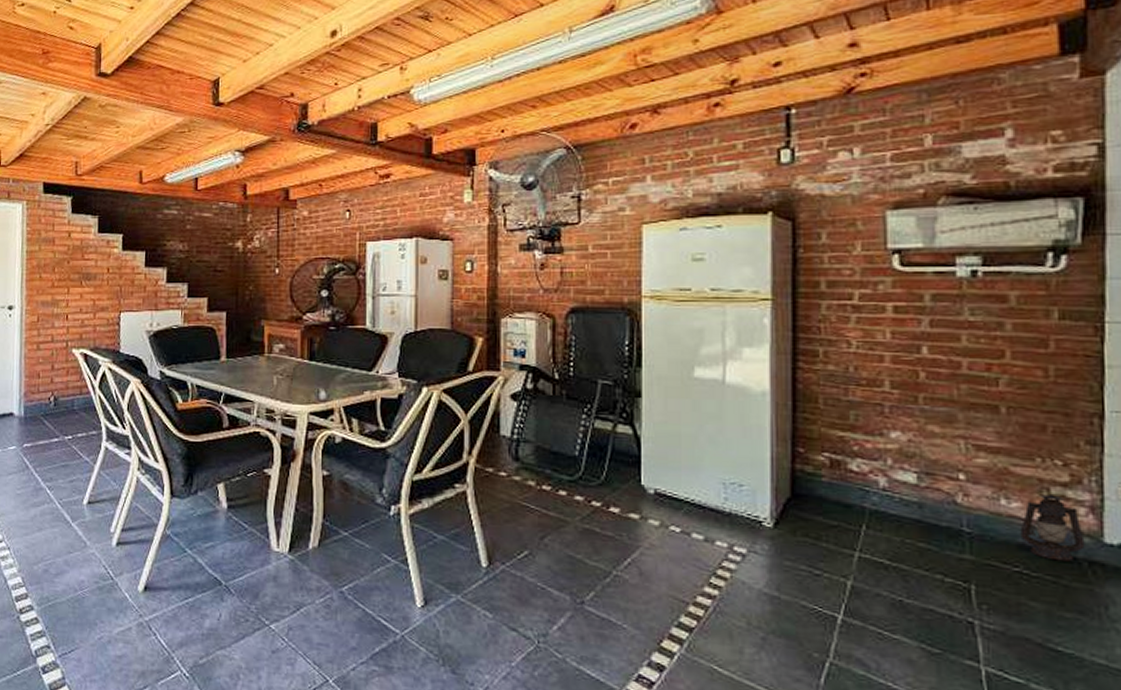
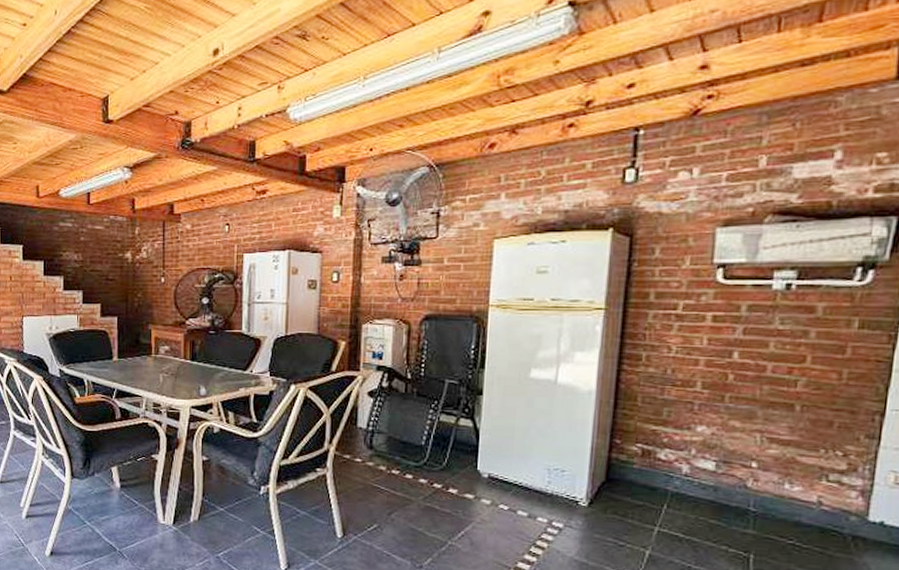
lantern: present [1020,494,1085,562] -> none [797,480,852,536]

